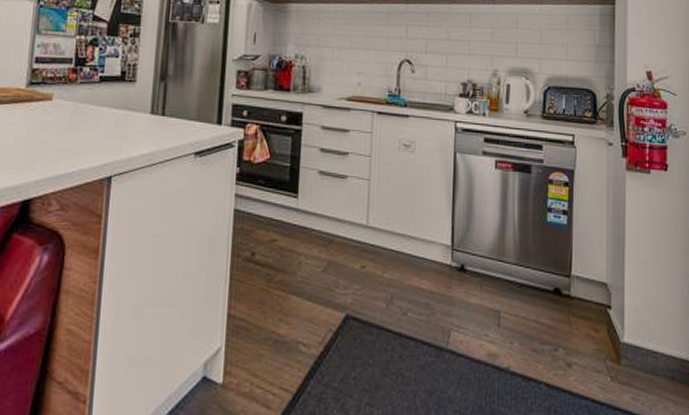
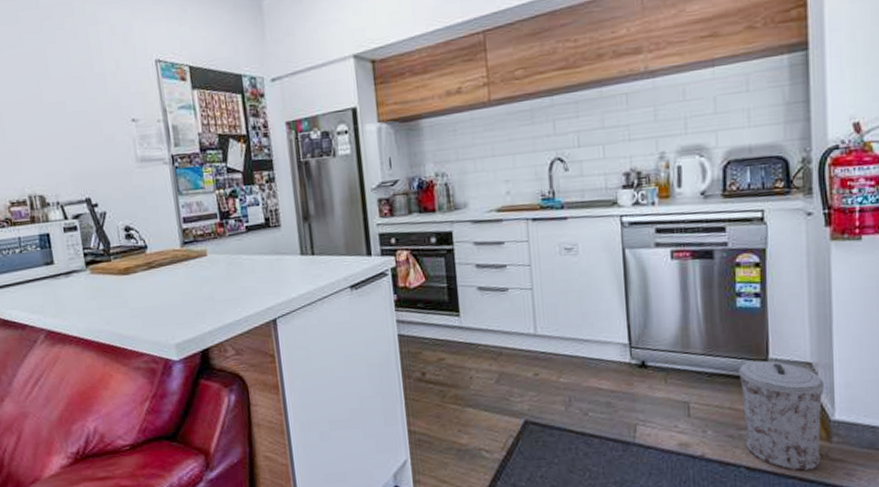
trash can: none [545,276,617,392] -> present [738,360,825,471]

